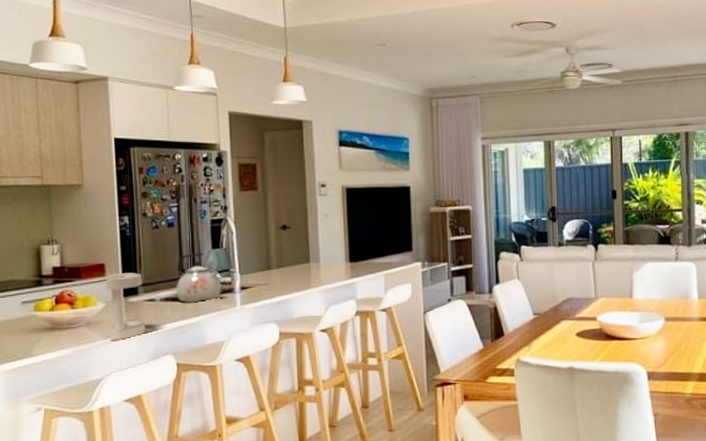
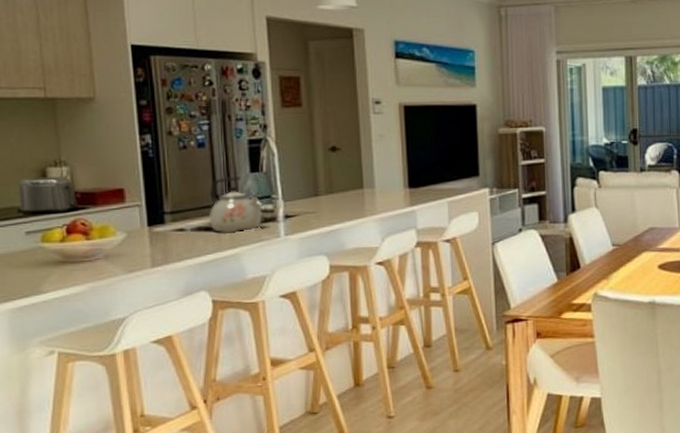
toaster: none [14,253,65,287] -> present [16,176,78,215]
paper towel holder: present [105,272,146,341] -> none [125,199,175,276]

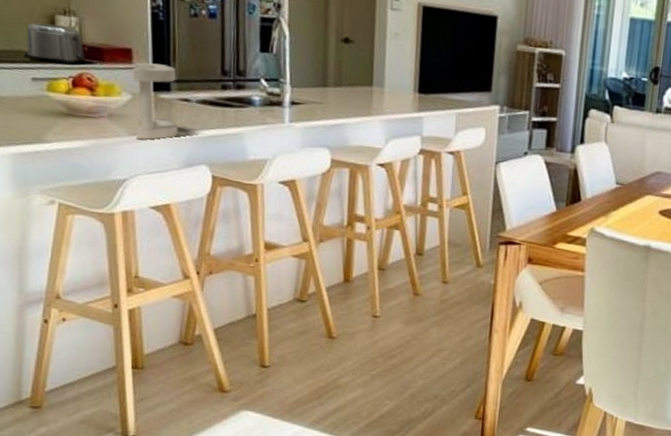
paper towel holder: none [125,199,175,276] -> present [132,62,178,140]
kettle: present [209,176,262,233] -> none [215,52,268,112]

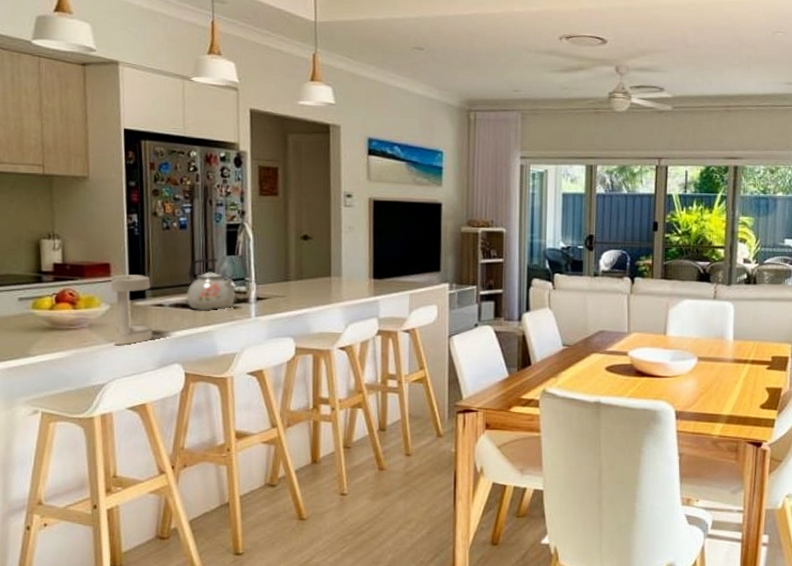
toaster: present [23,22,85,65] -> none [11,248,67,283]
kettle: none [215,52,268,112] -> present [187,257,235,311]

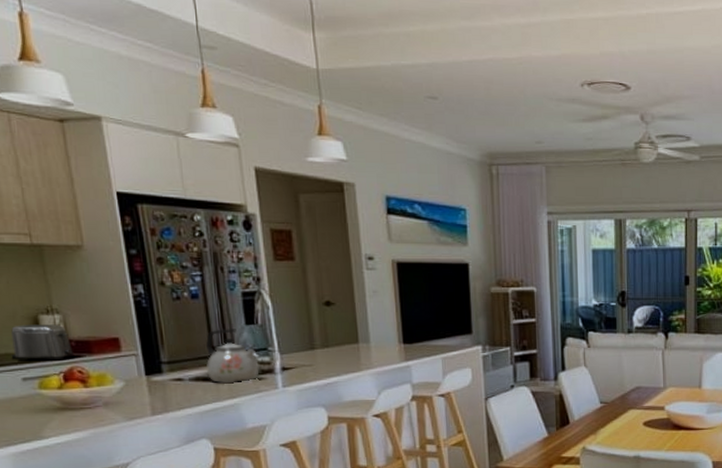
toaster: none [11,248,67,283] -> present [11,324,73,361]
paper towel holder: present [110,274,153,346] -> none [122,349,175,424]

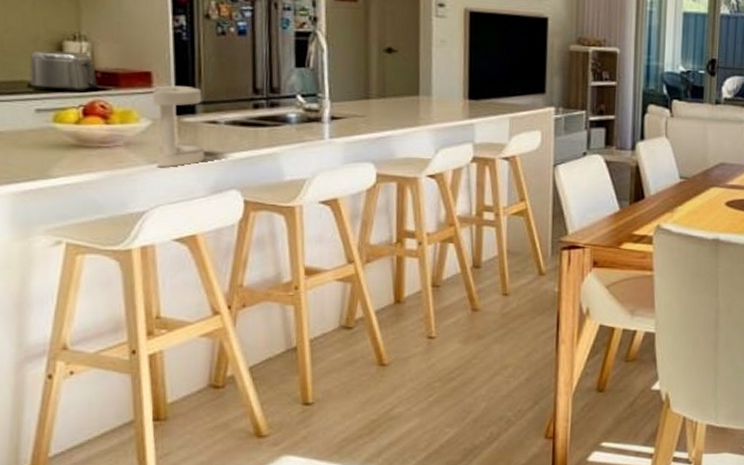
paper towel holder: none [122,349,175,424] -> present [152,85,205,168]
kettle: present [206,327,260,384] -> none [246,69,306,130]

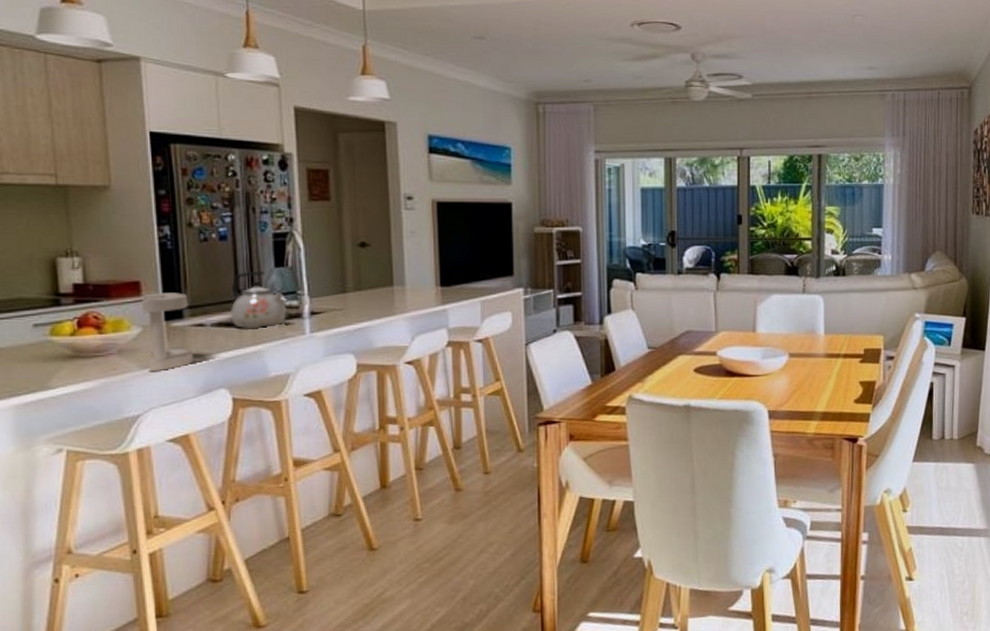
toaster: present [26,50,97,93] -> none [23,267,90,306]
kettle: none [246,69,306,130] -> present [231,270,287,329]

